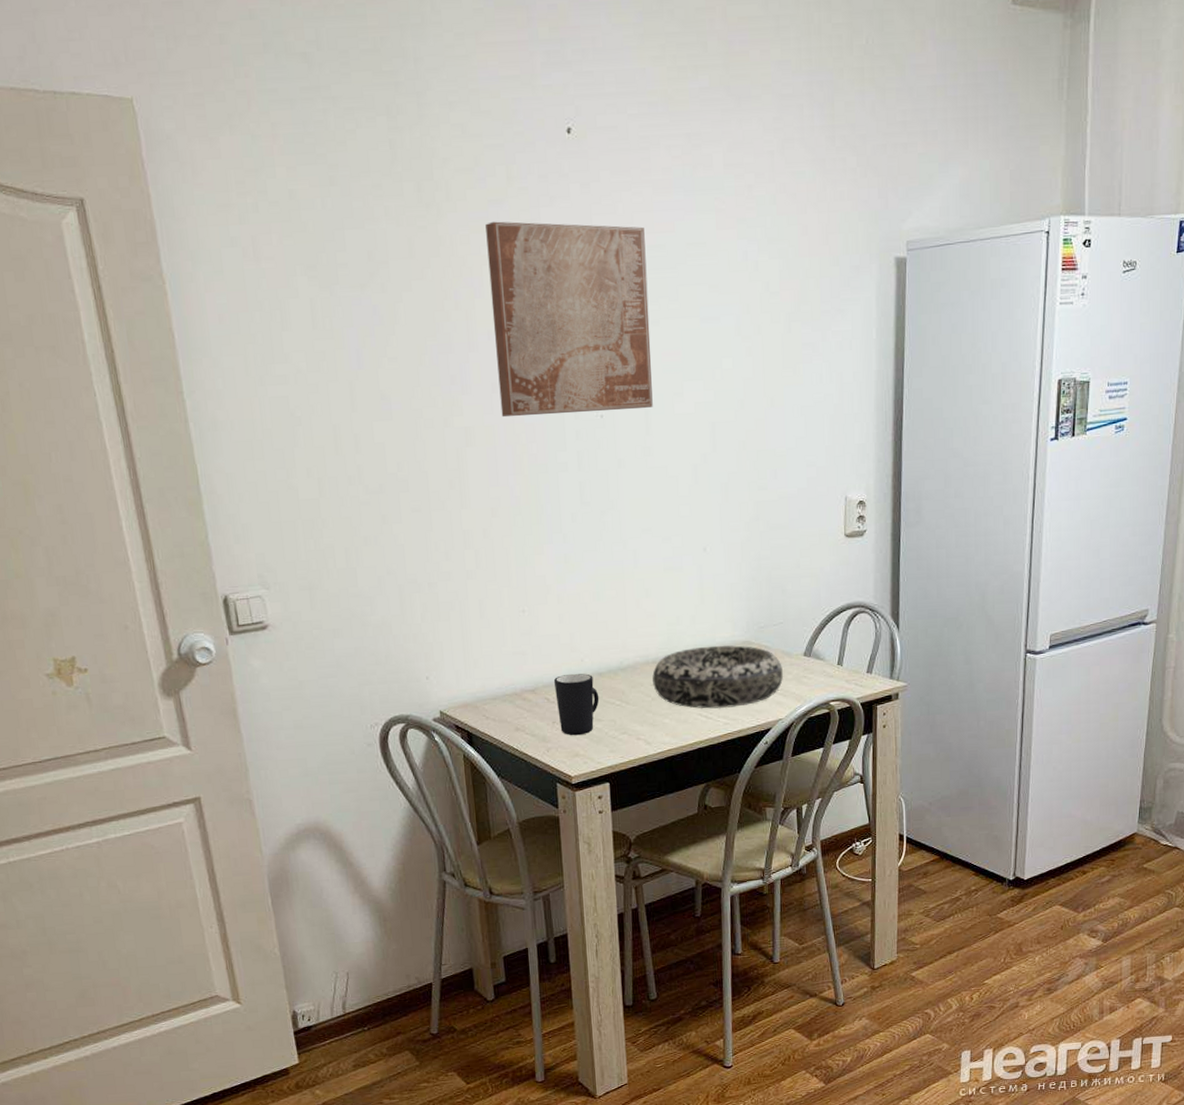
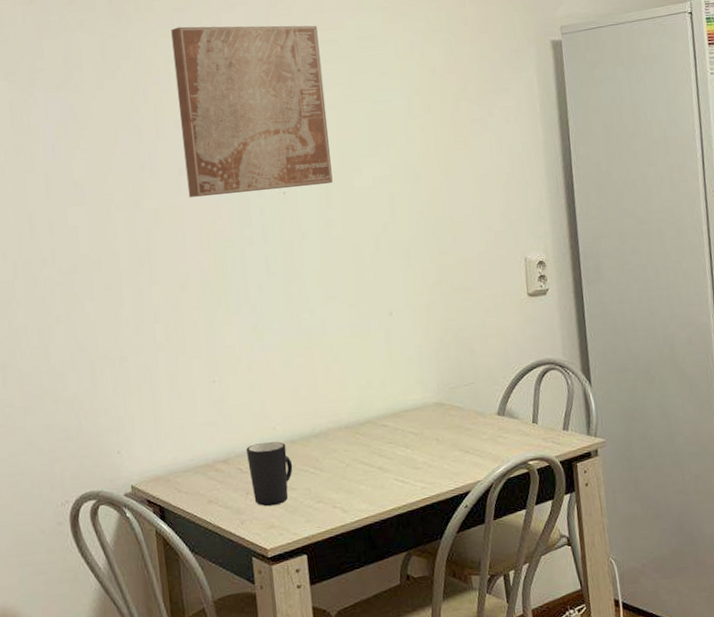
decorative bowl: present [652,645,784,709] -> none [345,407,479,474]

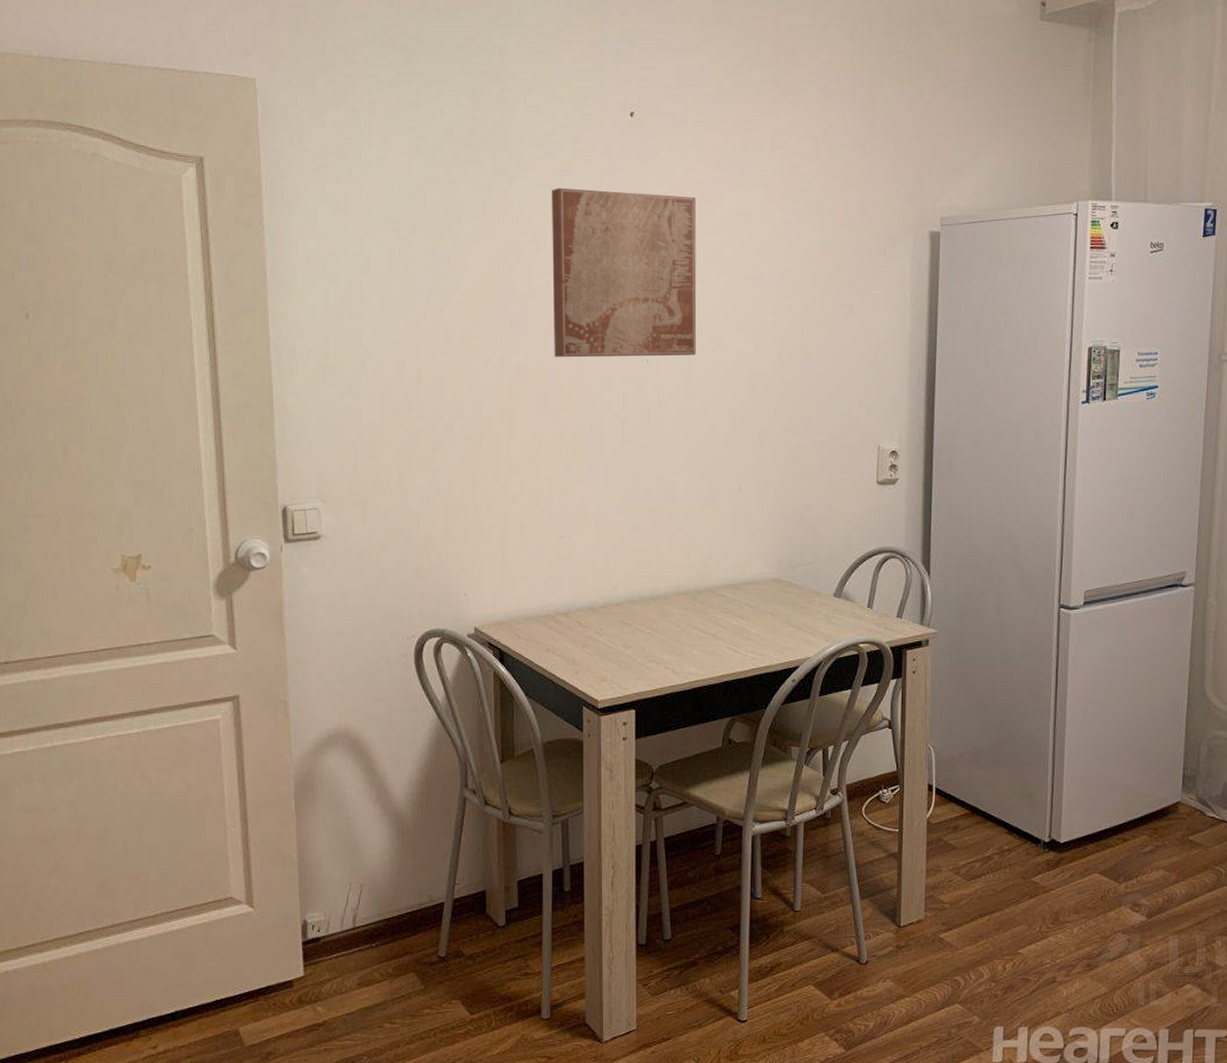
mug: present [245,442,293,507] -> none [586,599,630,661]

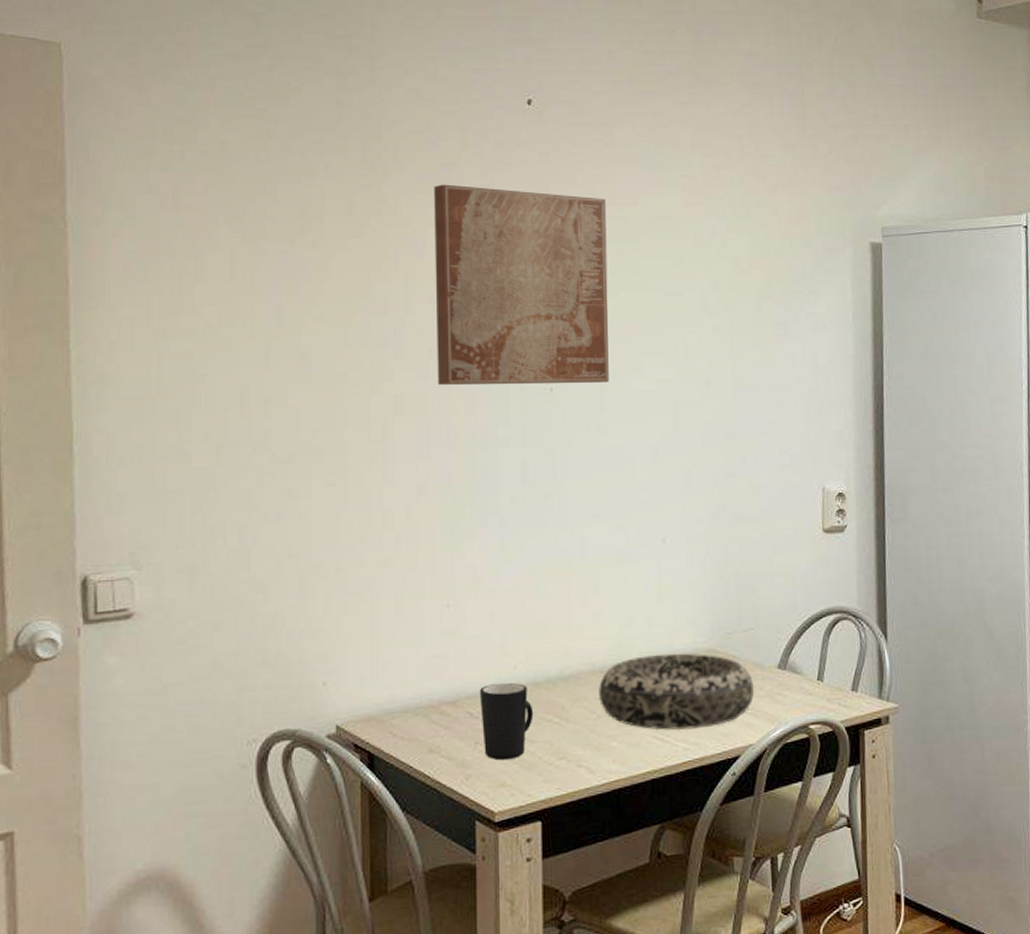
mug: none [586,599,630,661] -> present [479,682,534,761]
decorative bowl: none [683,581,813,644] -> present [599,653,755,731]

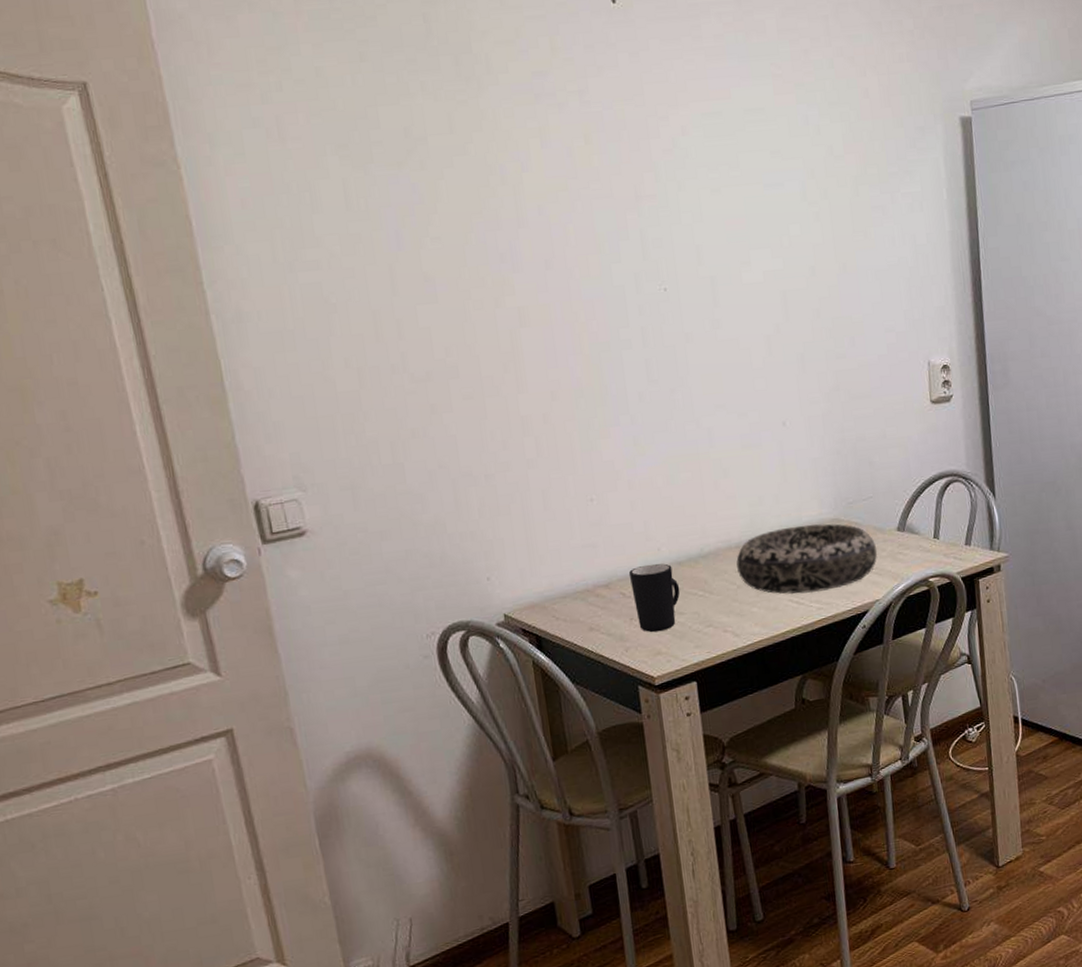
wall art: present [434,184,609,386] -> none [530,93,719,295]

